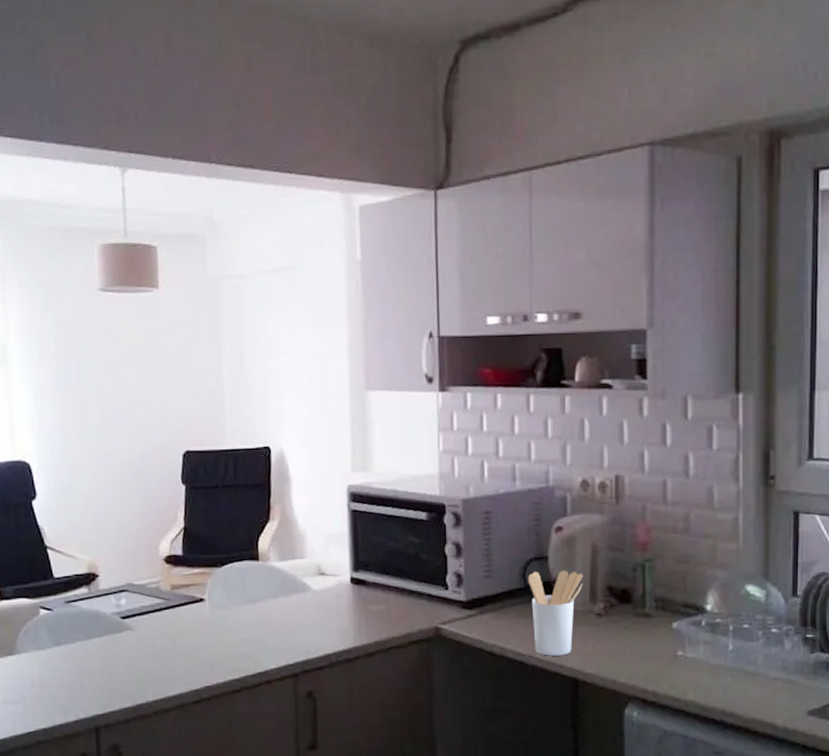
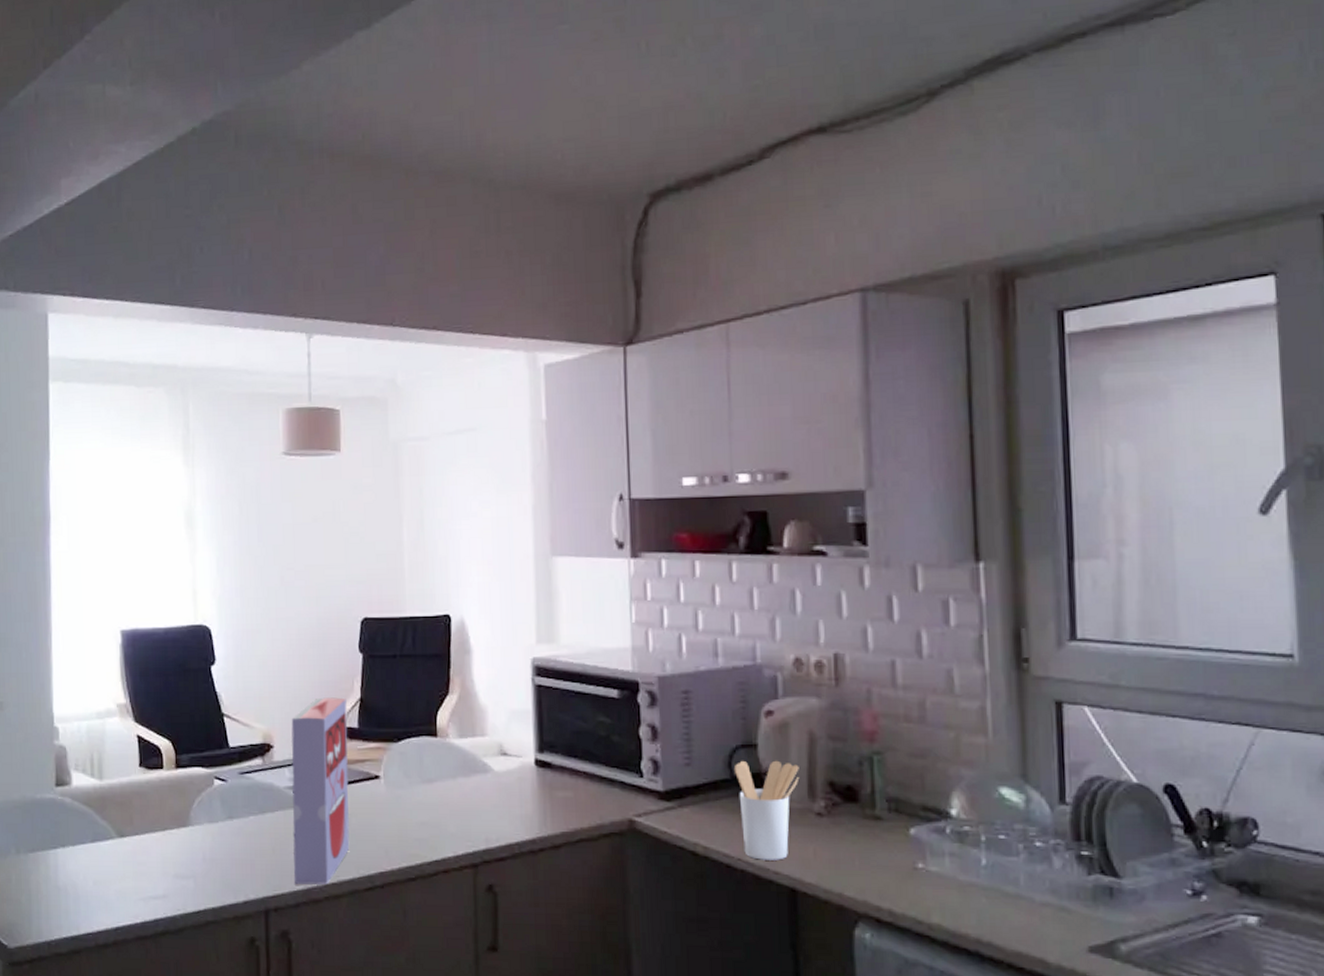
cereal box: none [116,527,177,702] -> present [291,697,350,885]

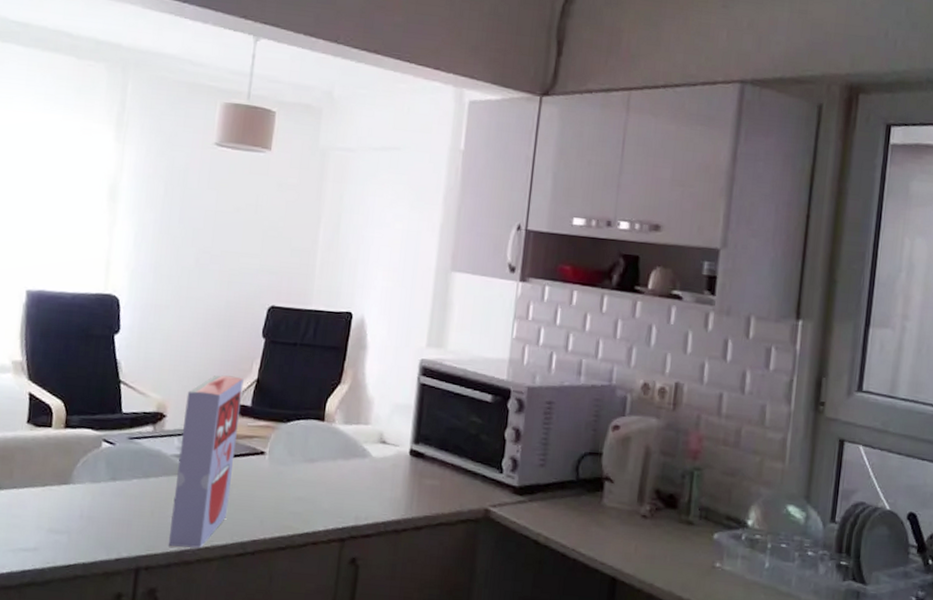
utensil holder: present [733,760,800,860] -> none [578,466,634,553]

